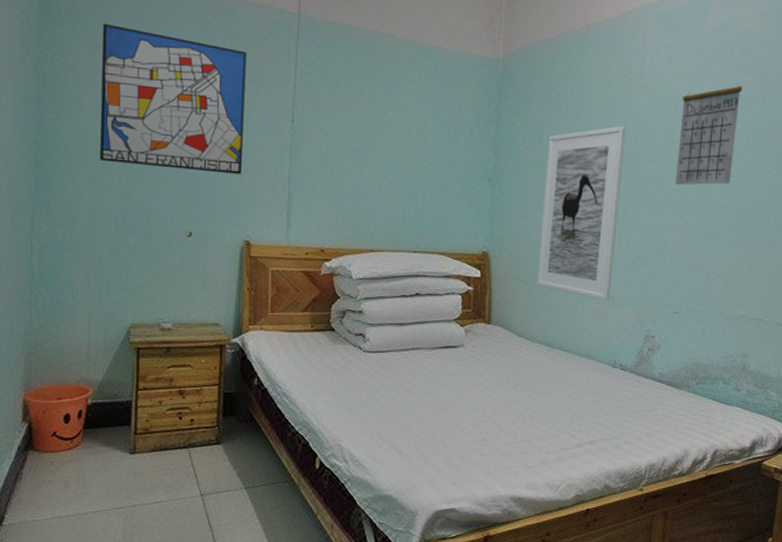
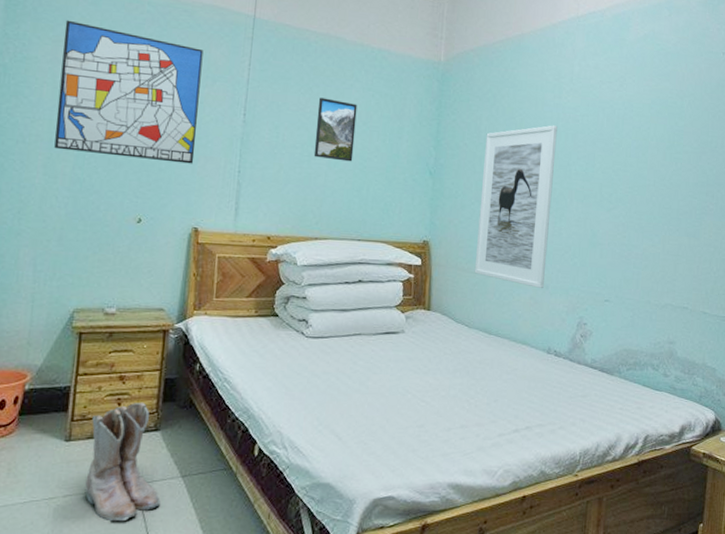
boots: none [152,416,225,530] -> present [85,402,160,522]
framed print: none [366,101,411,170] -> present [313,97,358,162]
calendar: present [675,84,743,186] -> none [604,89,663,181]

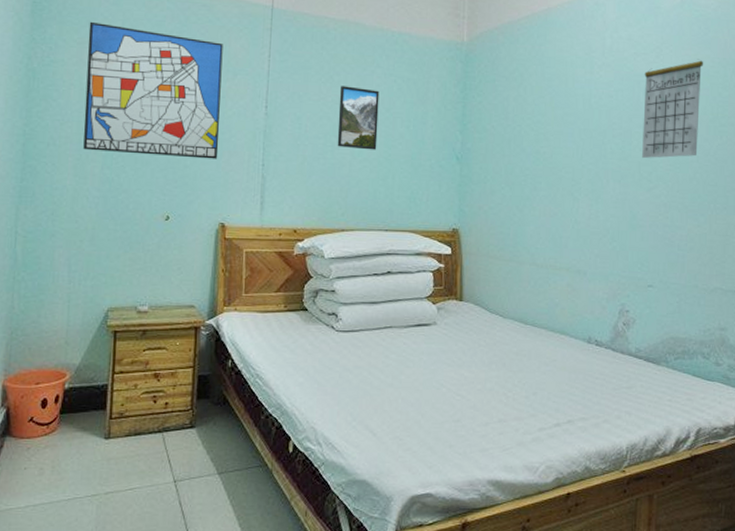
boots: present [85,402,160,522] -> none [125,399,198,519]
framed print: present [474,125,558,288] -> none [507,102,590,275]
calendar: none [604,89,663,181] -> present [642,59,704,159]

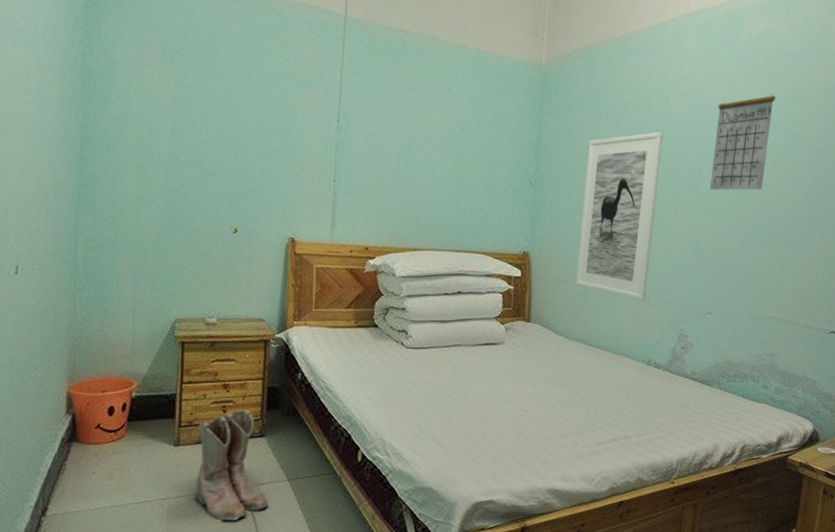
wall art: present [83,21,223,159] -> none [145,19,294,173]
boots: none [125,399,198,519] -> present [196,409,269,521]
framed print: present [337,86,380,150] -> none [410,102,455,171]
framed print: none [507,102,590,275] -> present [574,131,664,300]

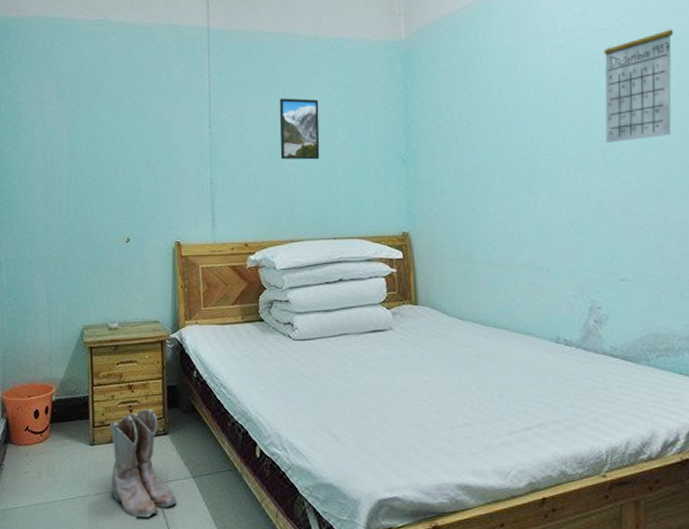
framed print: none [410,102,455,171] -> present [279,98,320,160]
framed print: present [574,131,664,300] -> none [460,89,545,272]

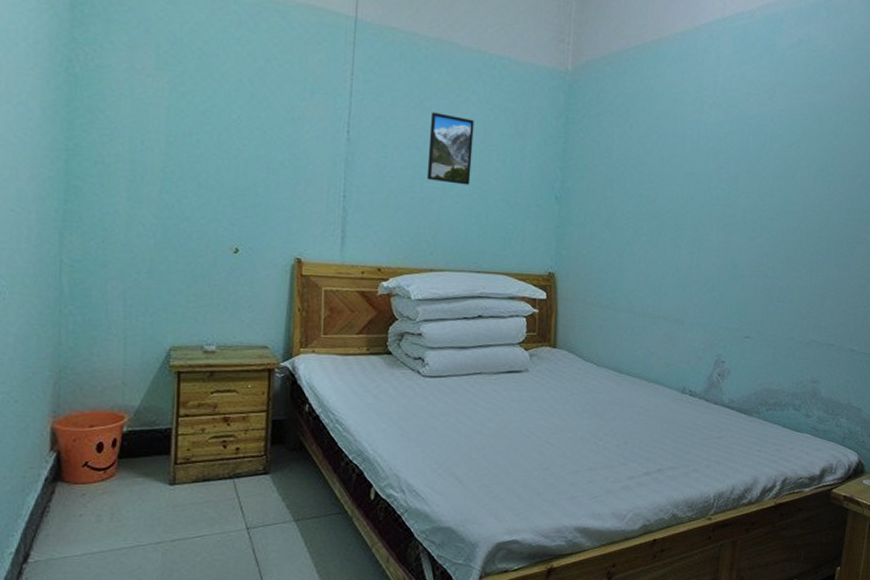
boots: present [110,408,177,518] -> none [193,444,273,566]
calendar: present [603,28,674,144] -> none [748,103,817,206]

